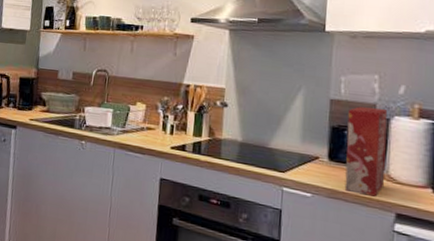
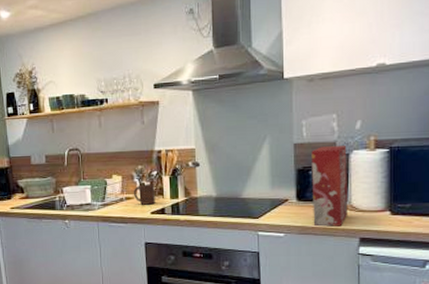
cup: none [155,116,179,139] -> present [133,184,155,205]

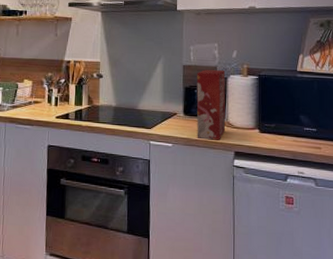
cup: present [133,184,155,205] -> none [41,90,62,110]

